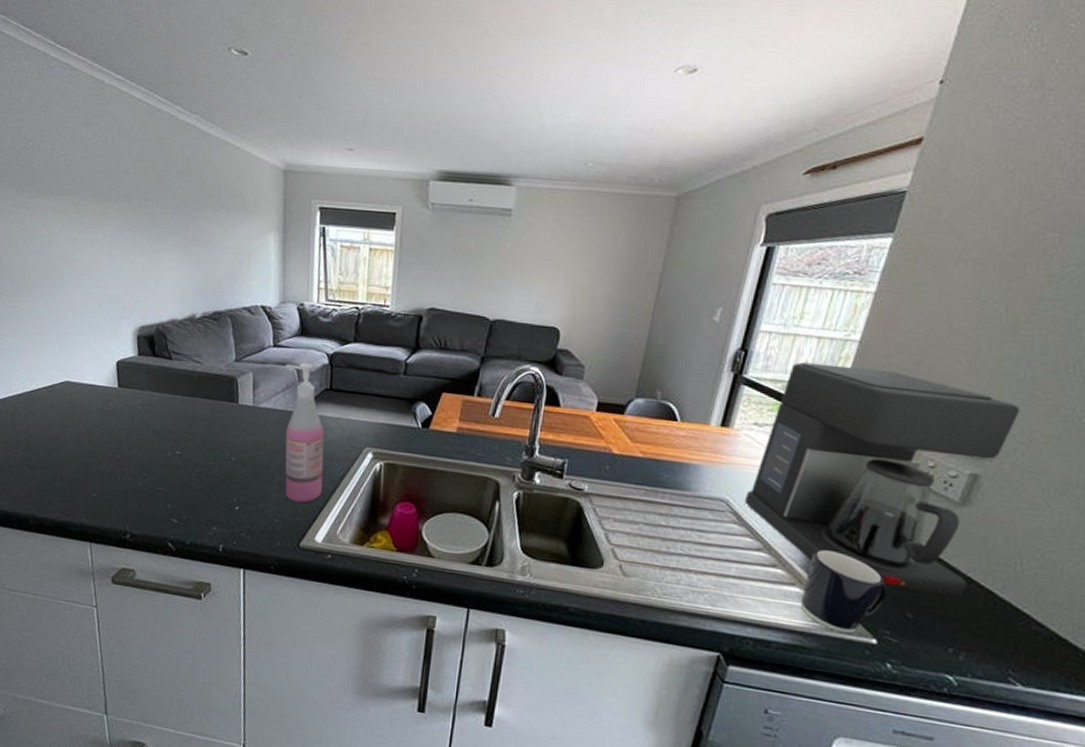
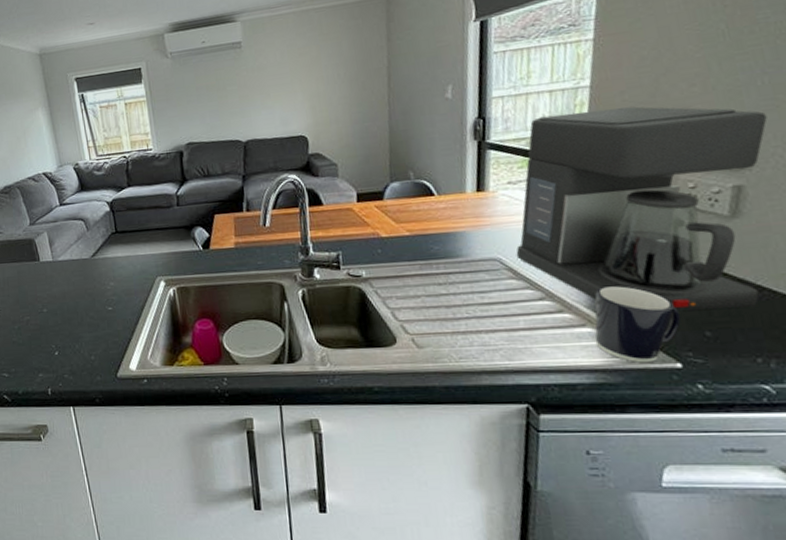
soap dispenser: present [285,362,324,503] -> none [73,213,127,339]

